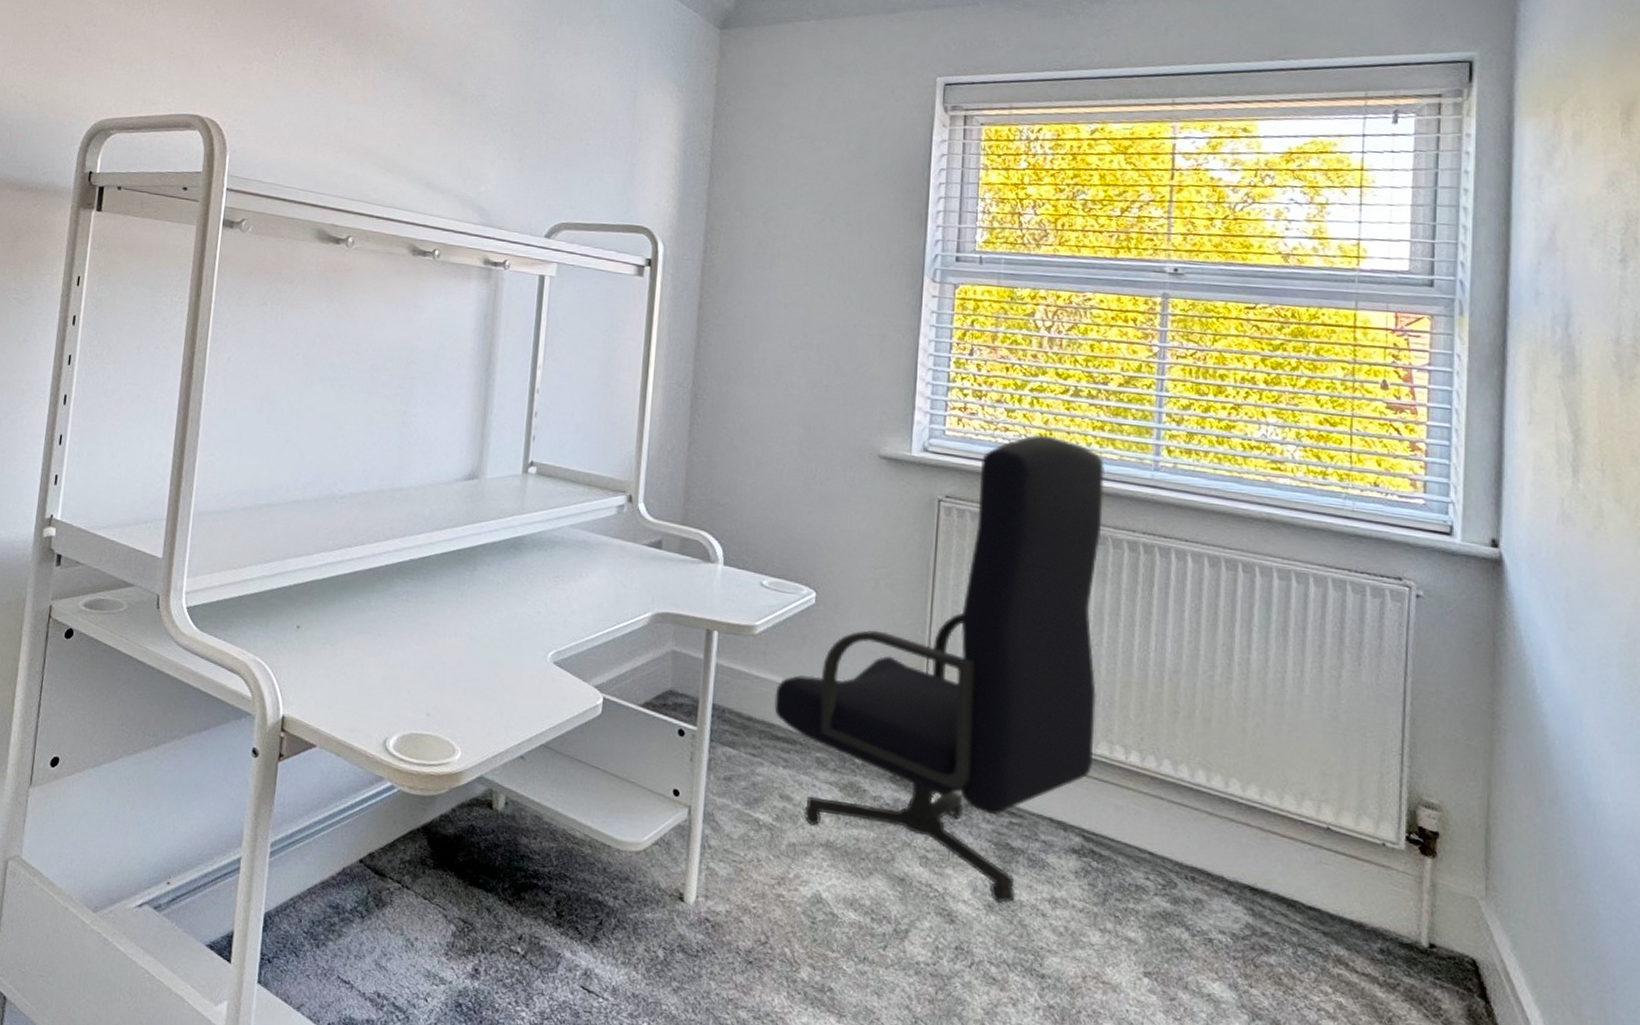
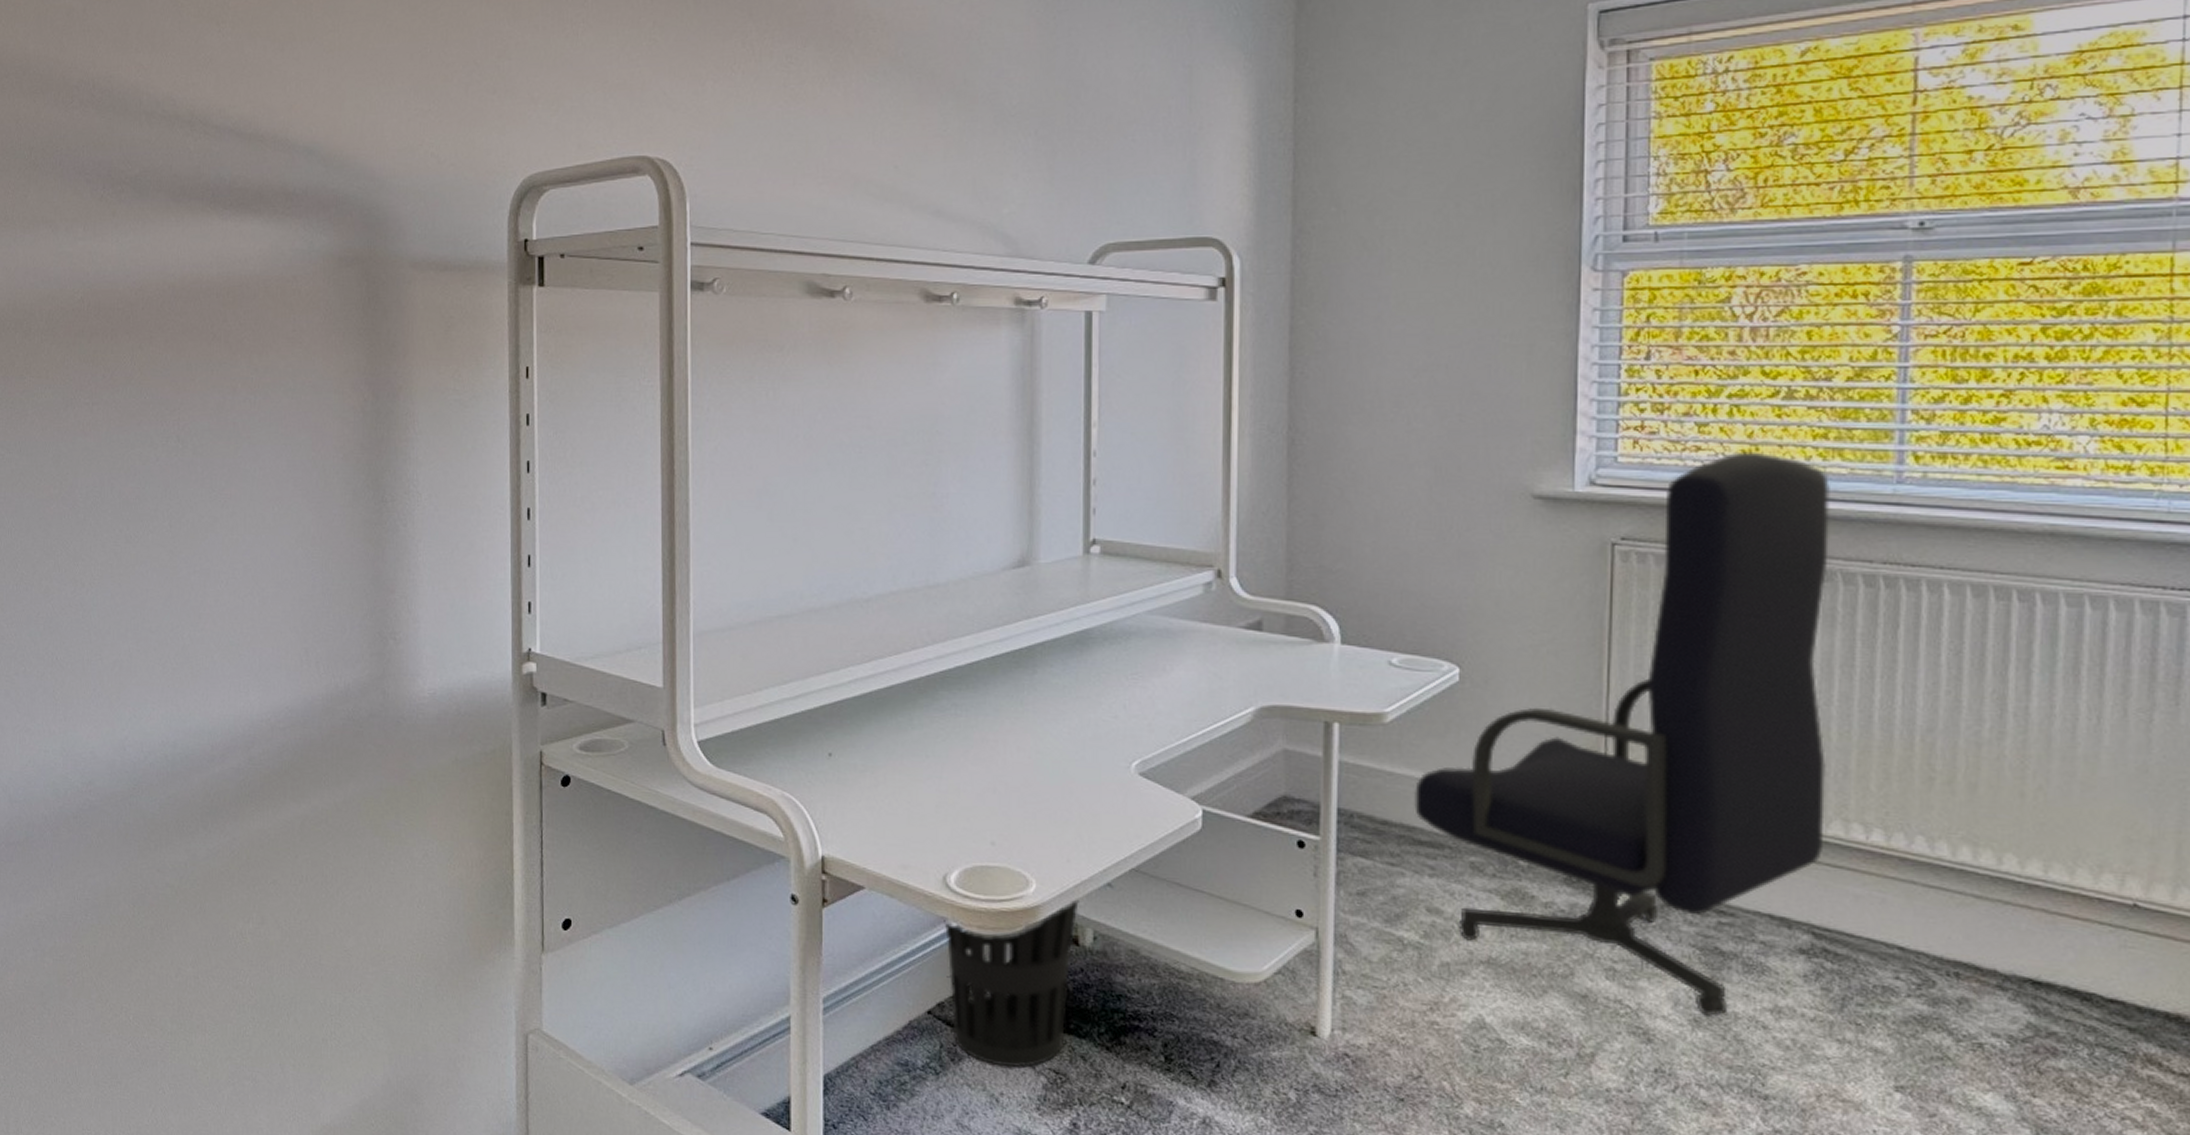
wastebasket: none [379,768,496,916] -> present [944,899,1079,1068]

